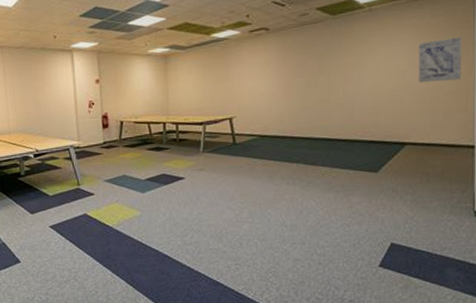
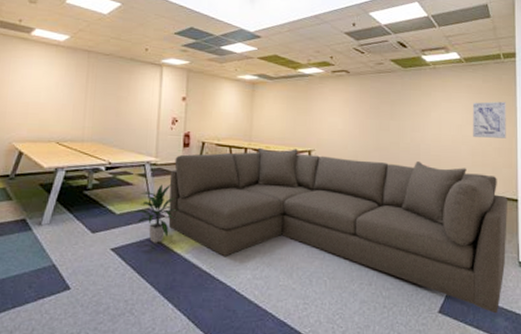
indoor plant: none [65,165,105,219] -> present [133,184,177,243]
sofa: none [93,116,461,265] -> present [168,148,507,314]

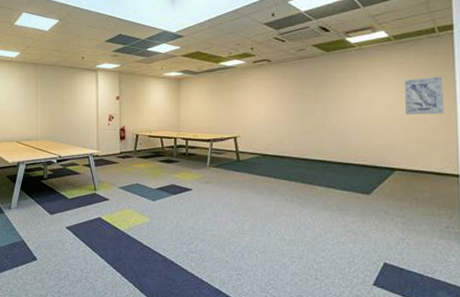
indoor plant: present [133,184,177,243] -> none [82,172,119,222]
sofa: present [168,148,507,314] -> none [110,136,448,288]

